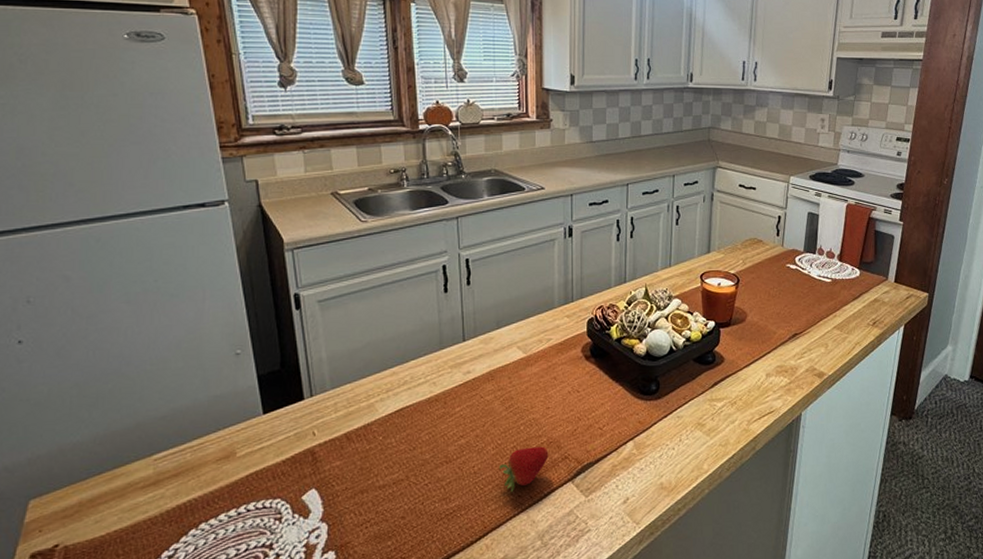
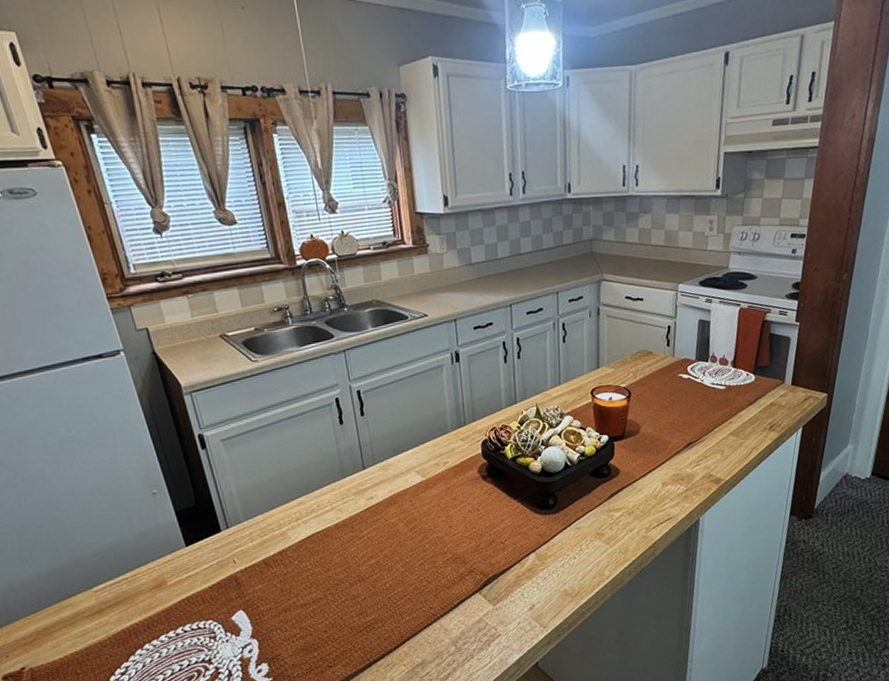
fruit: present [498,446,549,492] -> none [408,562,455,605]

